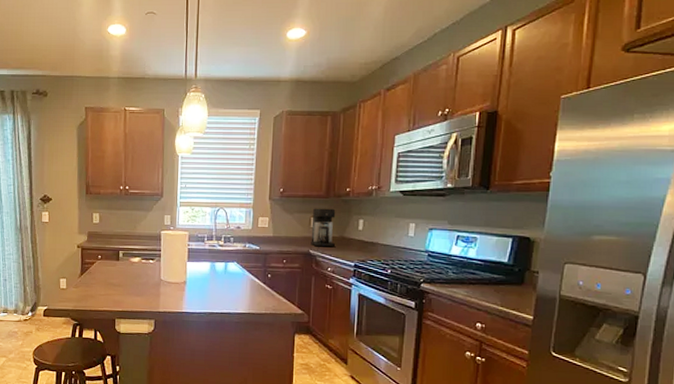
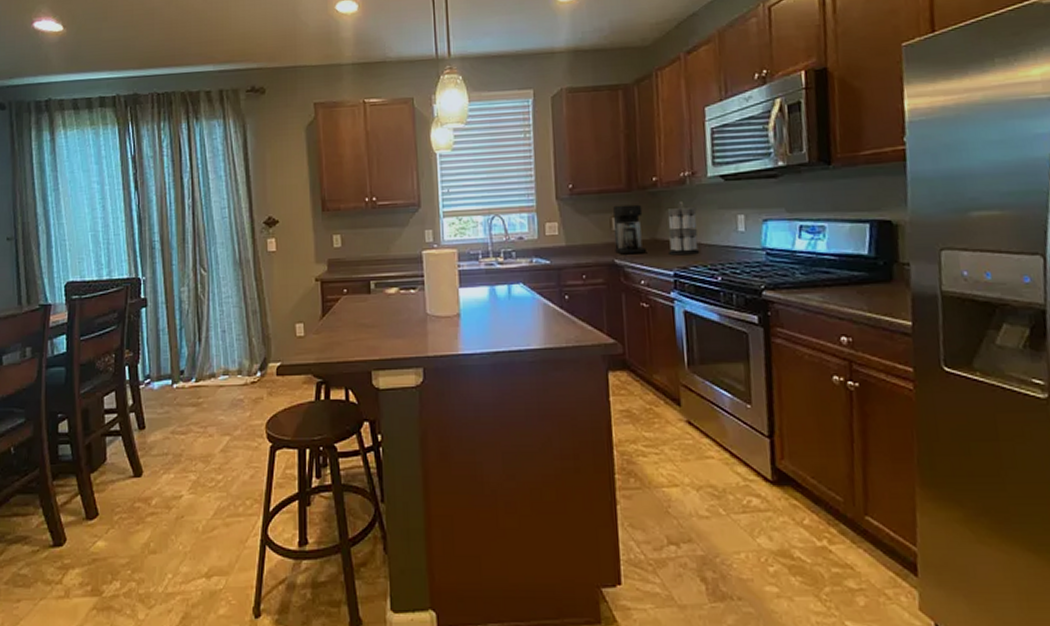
spice rack: none [352,208,378,252] -> present [667,200,700,256]

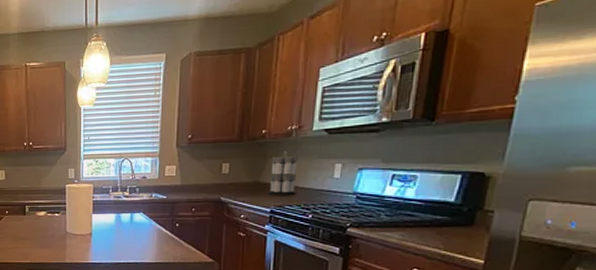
coffee maker: present [613,204,646,255] -> none [222,152,250,194]

